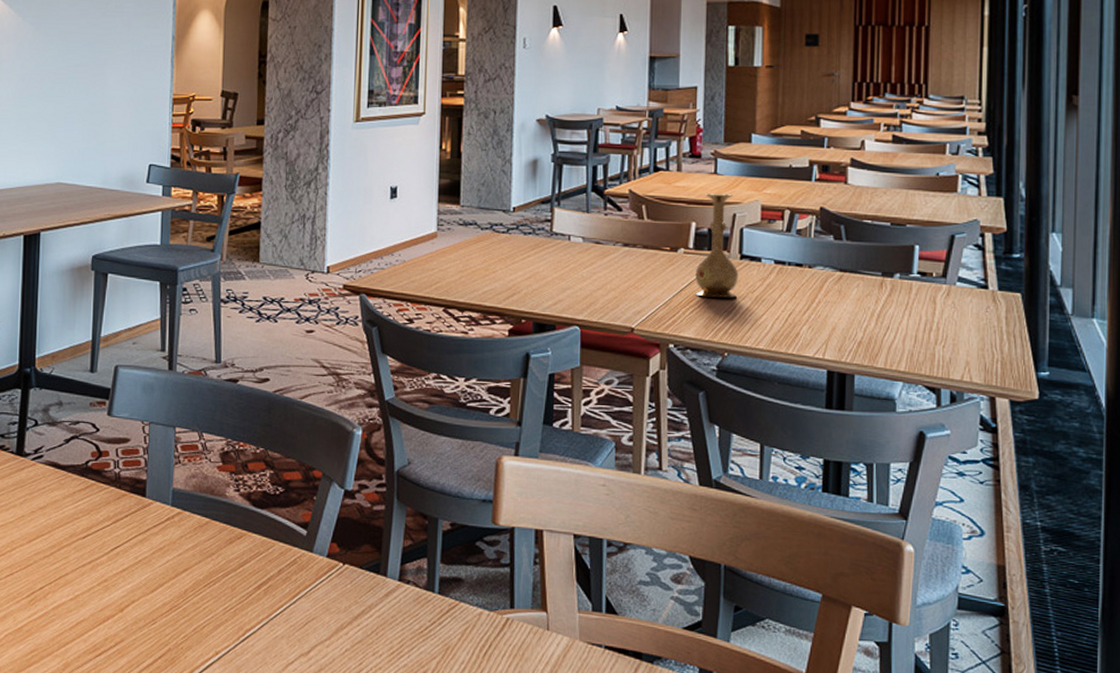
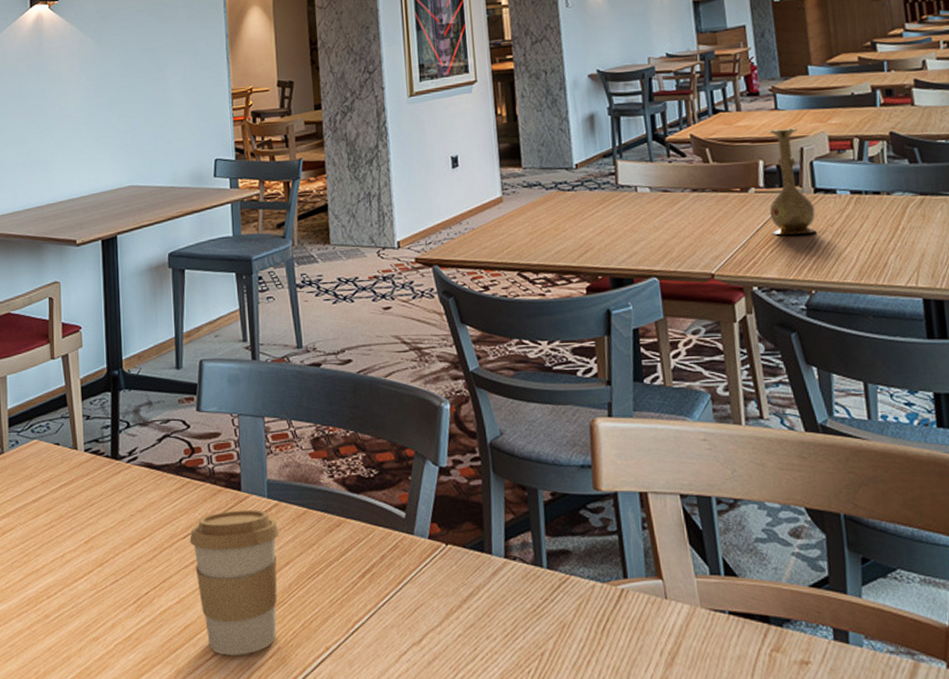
coffee cup: none [89,515,180,654] -> present [189,510,280,655]

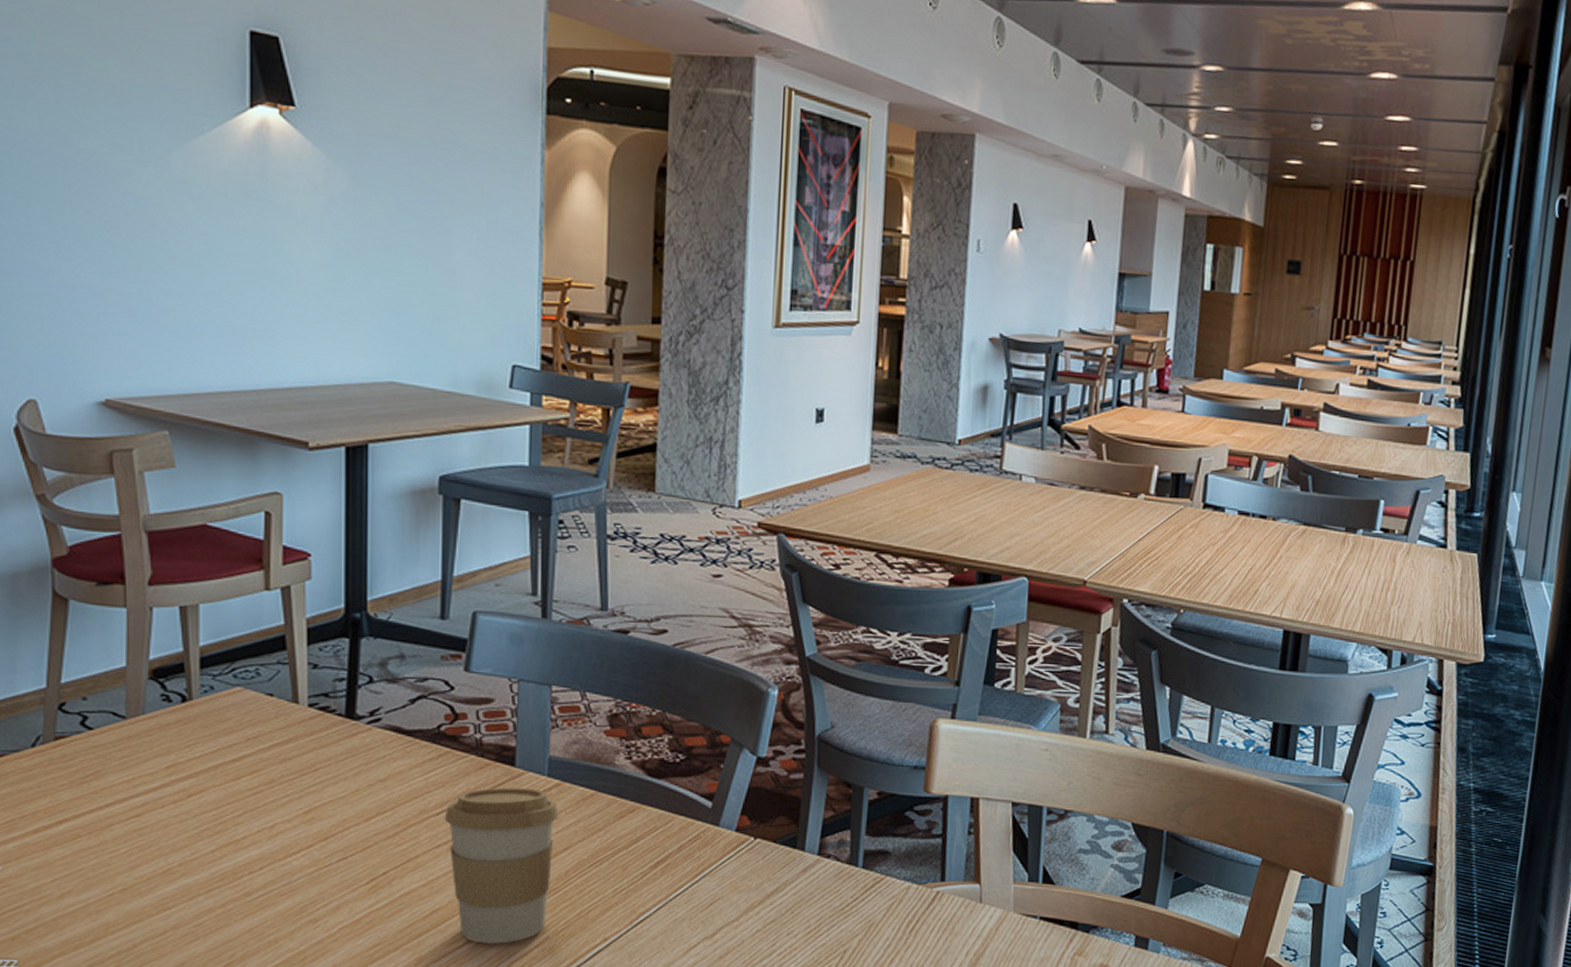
vase: present [769,128,816,235] -> none [1154,434,1200,551]

